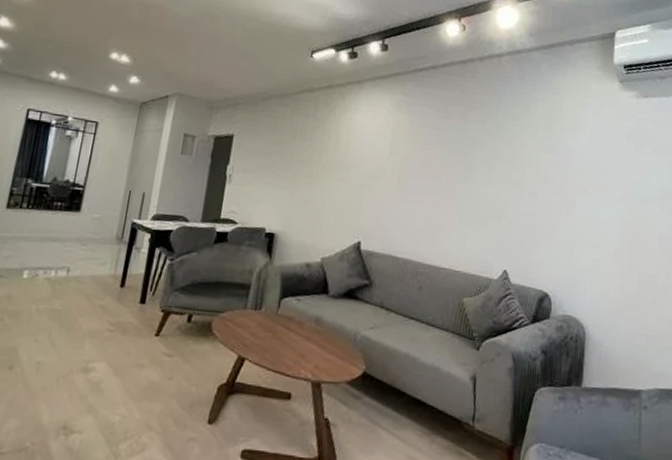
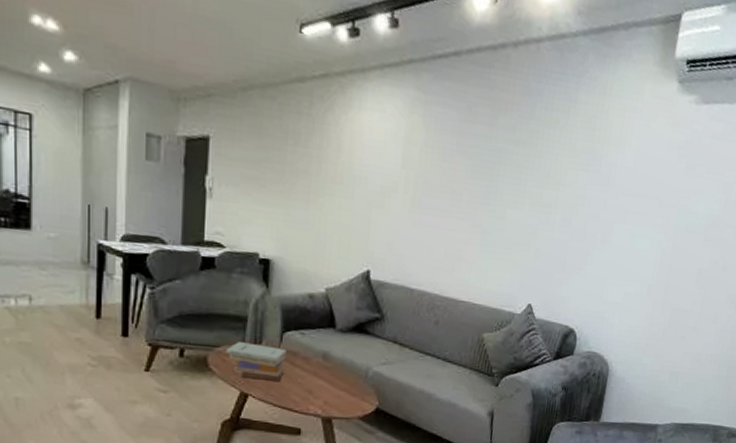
books: none [229,308,283,345] -> present [226,342,286,381]

